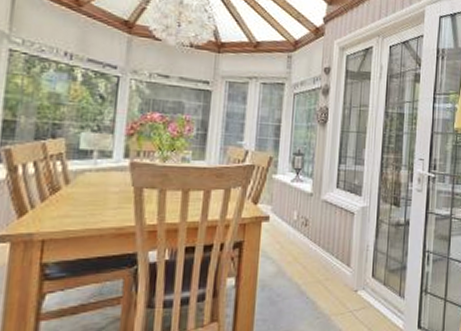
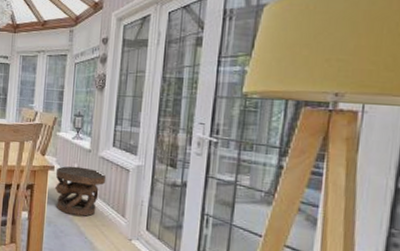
carved stool: none [269,214,330,272] -> present [54,166,107,217]

